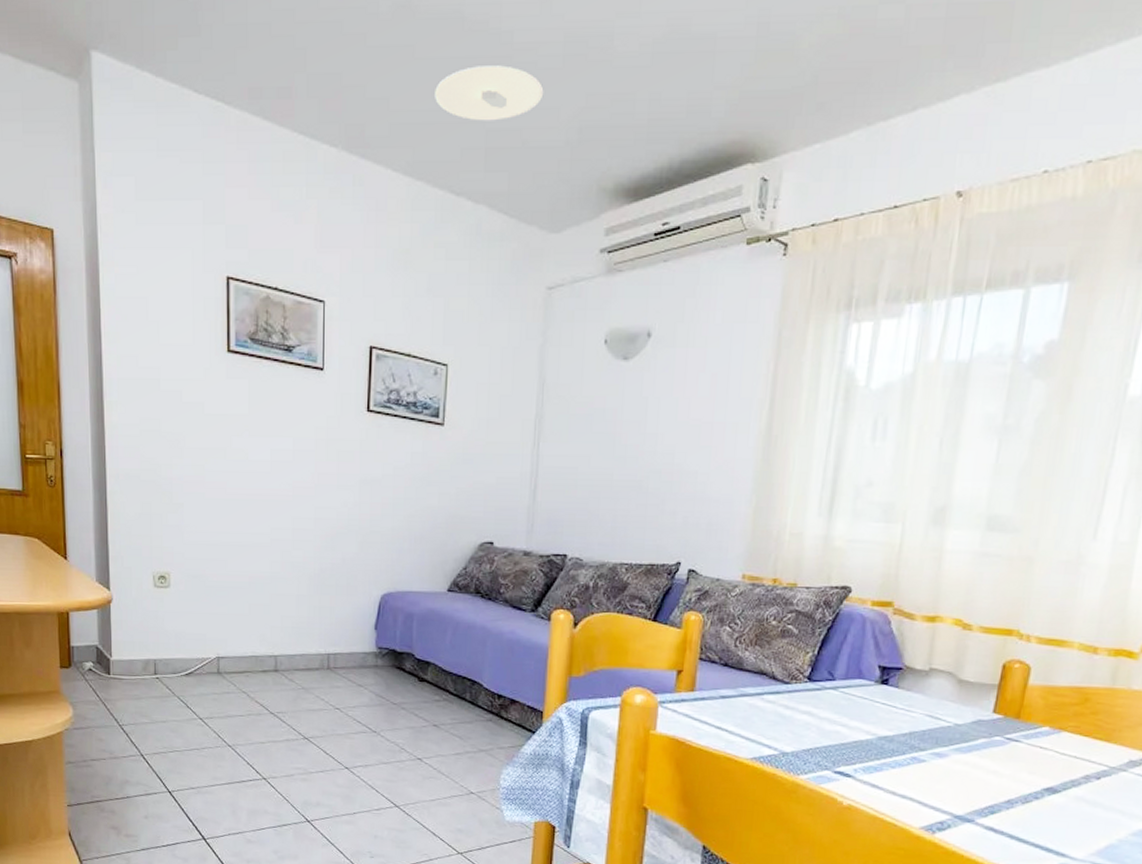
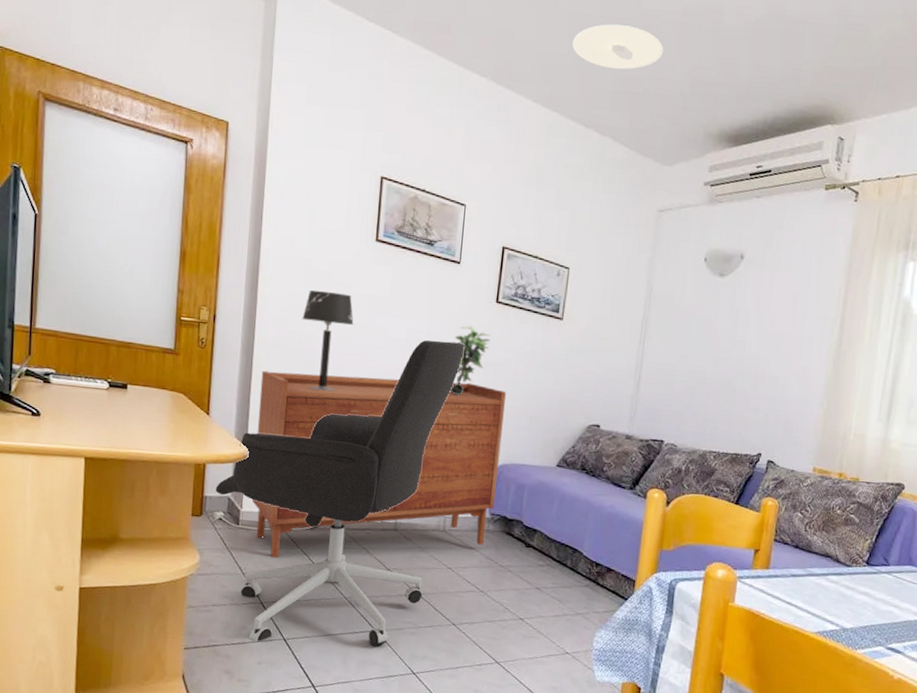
office chair: none [82,459,336,796] -> present [215,339,465,647]
sideboard: none [117,504,385,708] -> present [251,370,506,559]
table lamp: none [155,413,211,525] -> present [302,290,354,392]
potted plant: none [322,440,364,520] -> present [449,326,491,396]

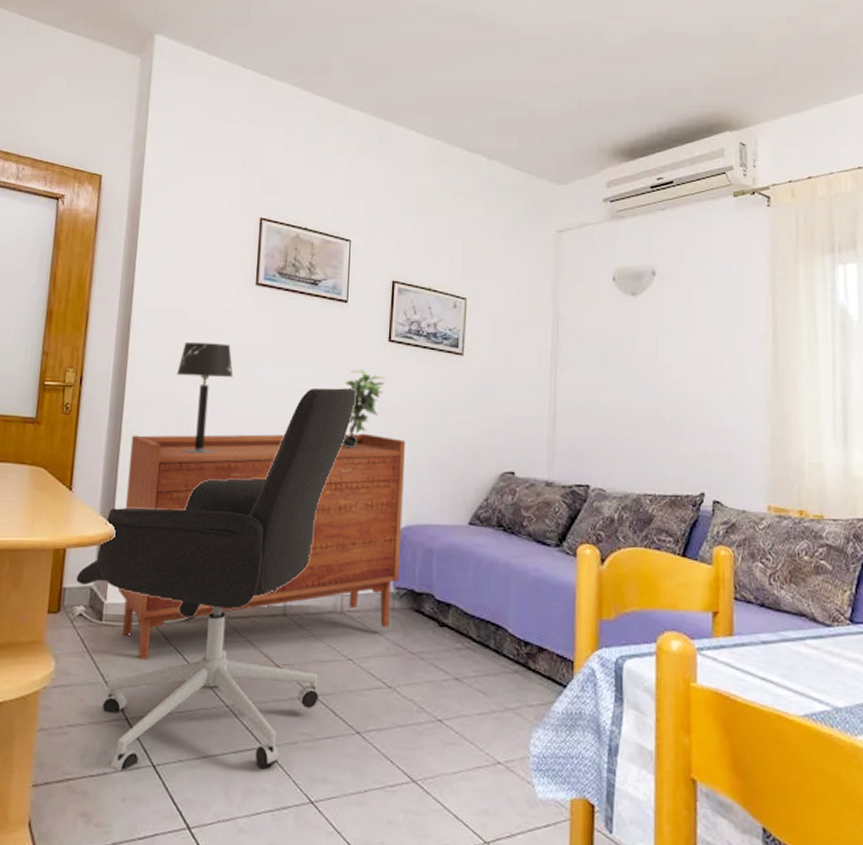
ceiling light: present [572,24,664,70] -> none [453,52,547,94]

